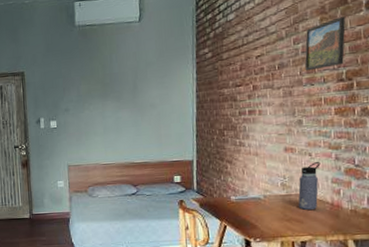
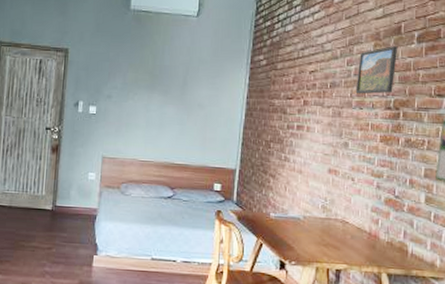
water bottle: present [298,161,321,211] -> none [336,187,362,238]

